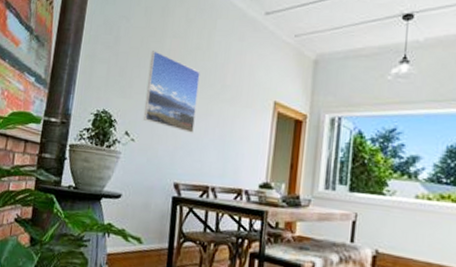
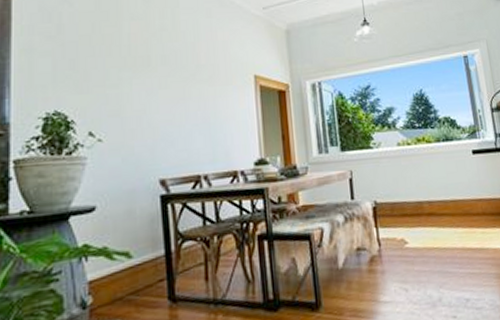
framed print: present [143,51,200,133] -> none [107,36,173,122]

